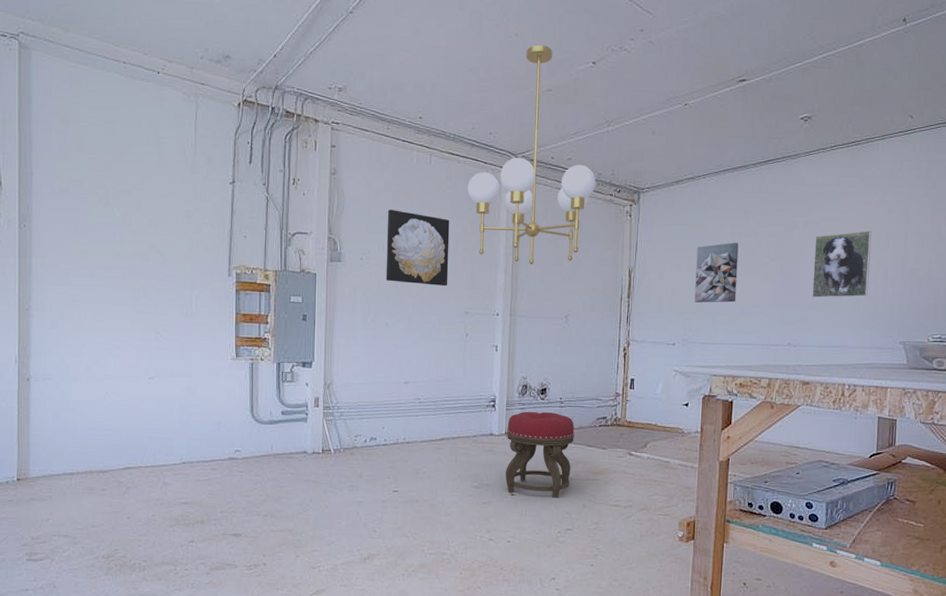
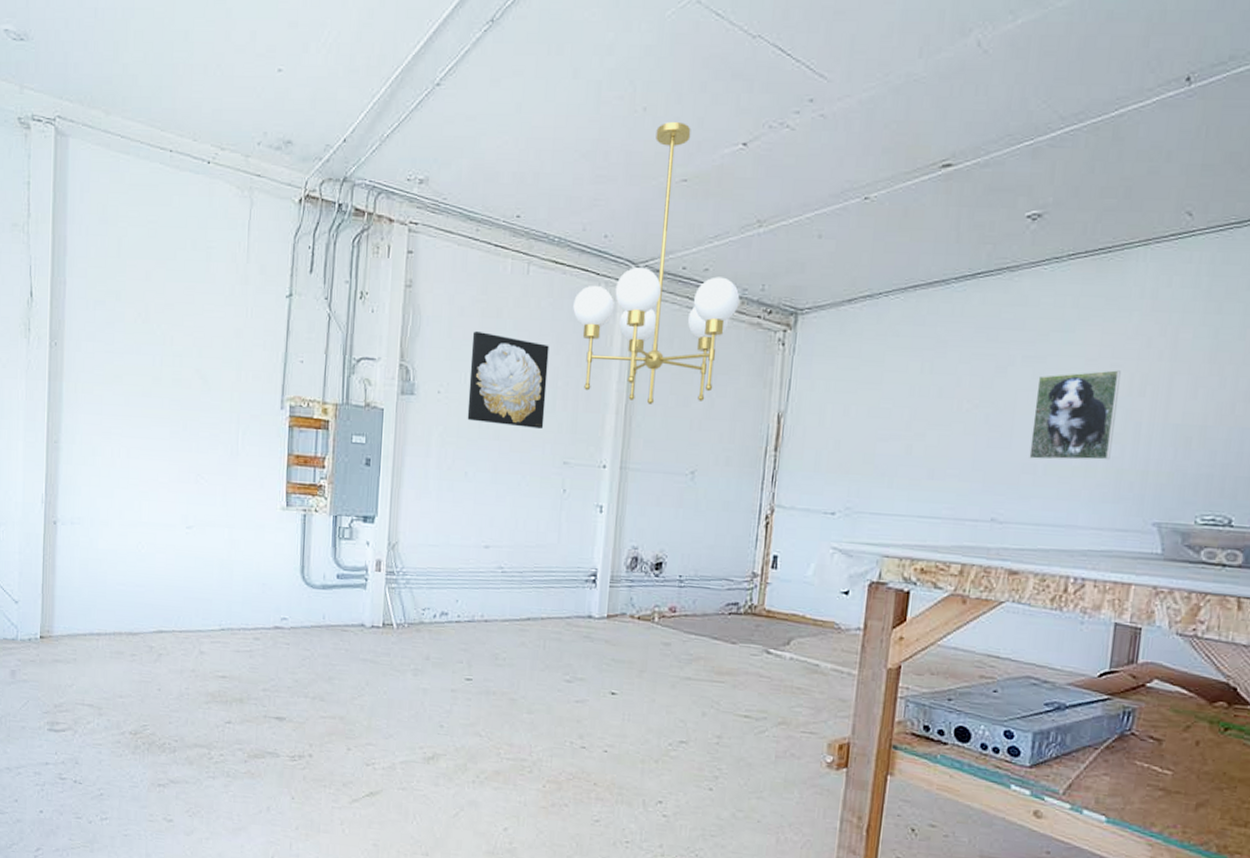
stool: present [505,411,575,499] -> none [605,590,697,703]
wall art: present [694,242,739,303] -> none [864,381,930,462]

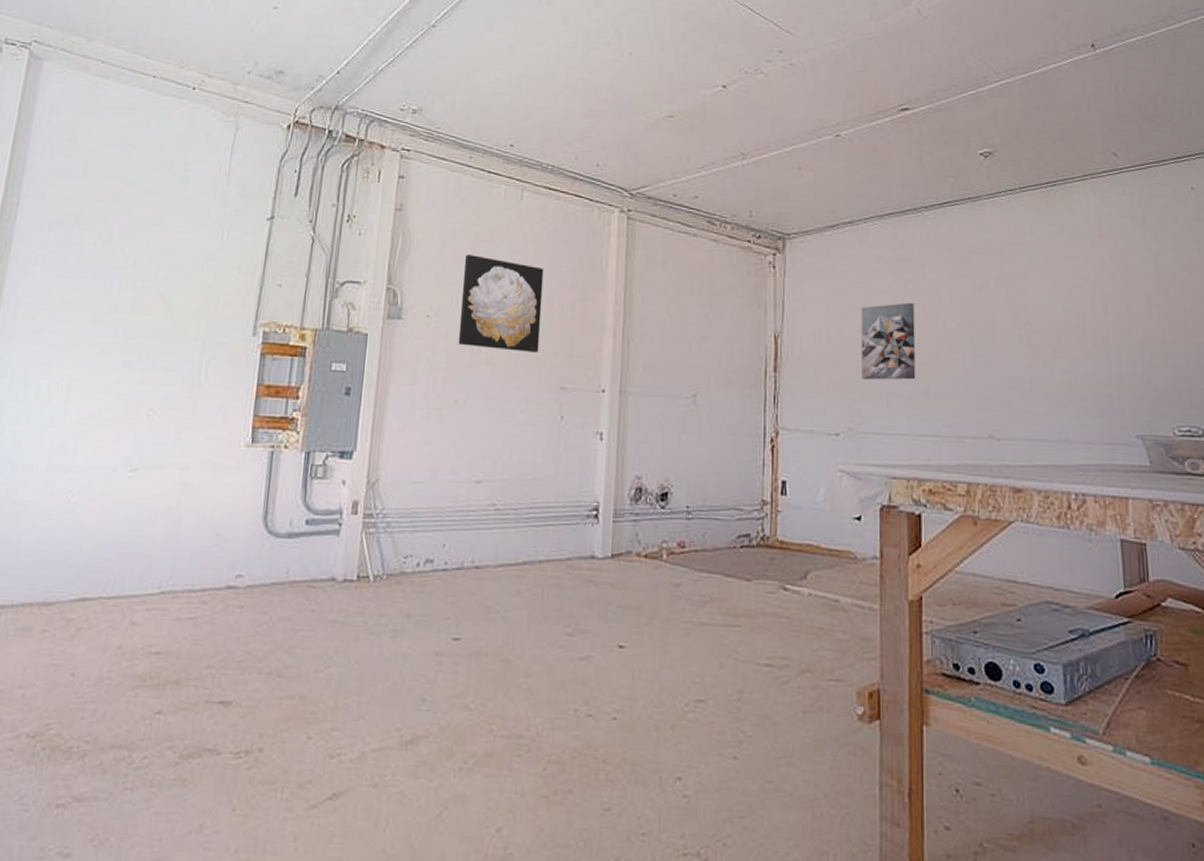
light fixture: present [573,121,740,404] -> none [567,65,730,326]
wall art: none [864,381,930,462] -> present [861,302,916,380]
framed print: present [1029,370,1121,460] -> none [1011,290,1087,376]

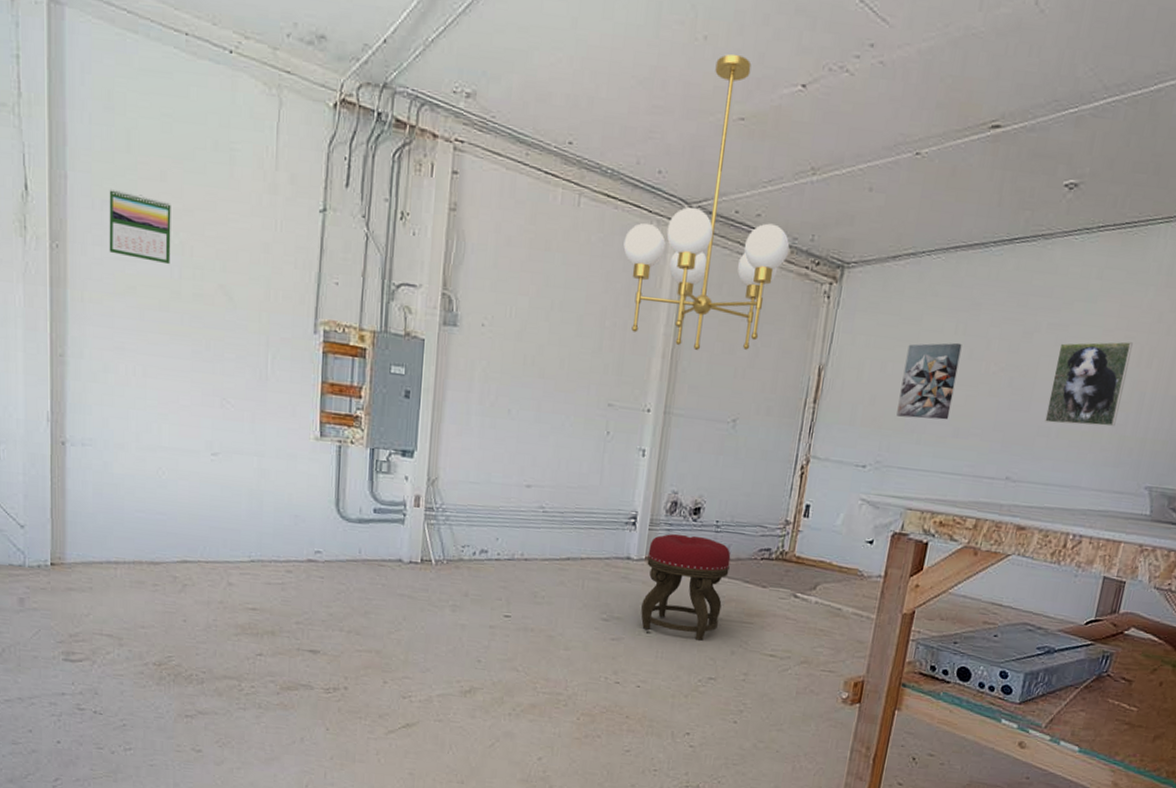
calendar: none [50,211,120,278] -> present [109,188,171,265]
wall art: present [458,255,544,354] -> none [511,263,598,370]
light fixture: none [567,65,730,326] -> present [623,54,790,350]
stool: none [611,525,707,654] -> present [641,534,731,642]
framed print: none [1011,290,1087,376] -> present [1044,341,1133,427]

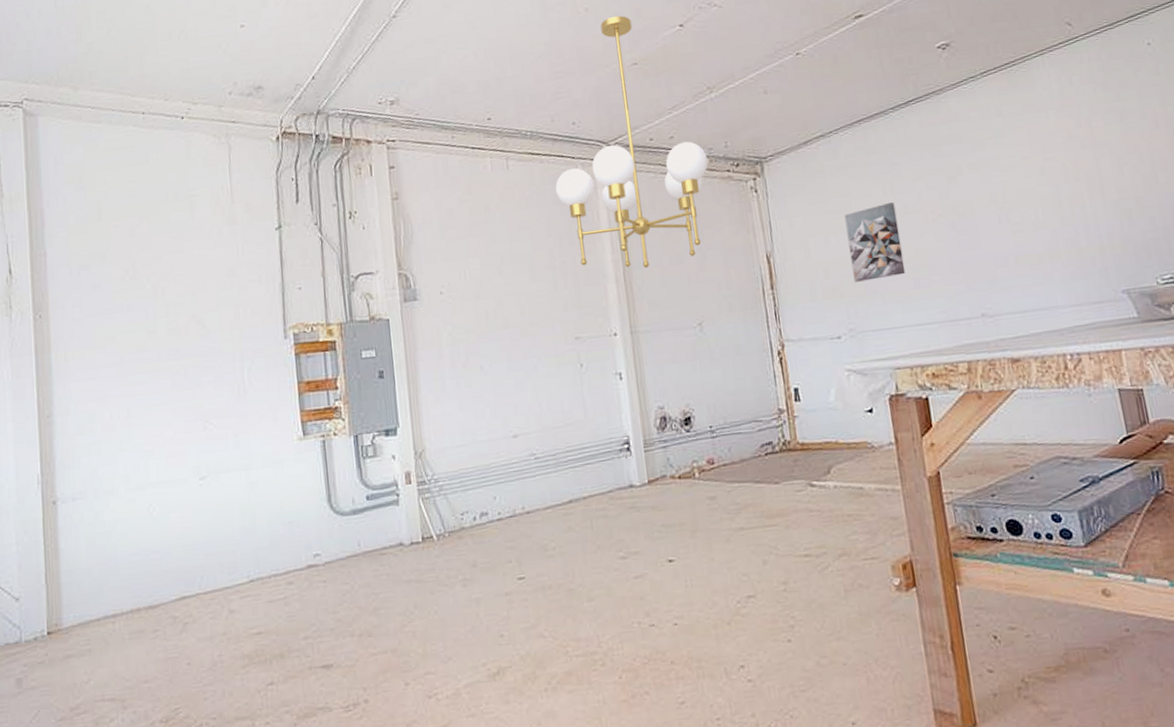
calendar: present [109,188,171,265] -> none [84,253,145,311]
stool: present [641,534,731,642] -> none [649,446,741,559]
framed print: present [1044,341,1133,427] -> none [986,162,1068,253]

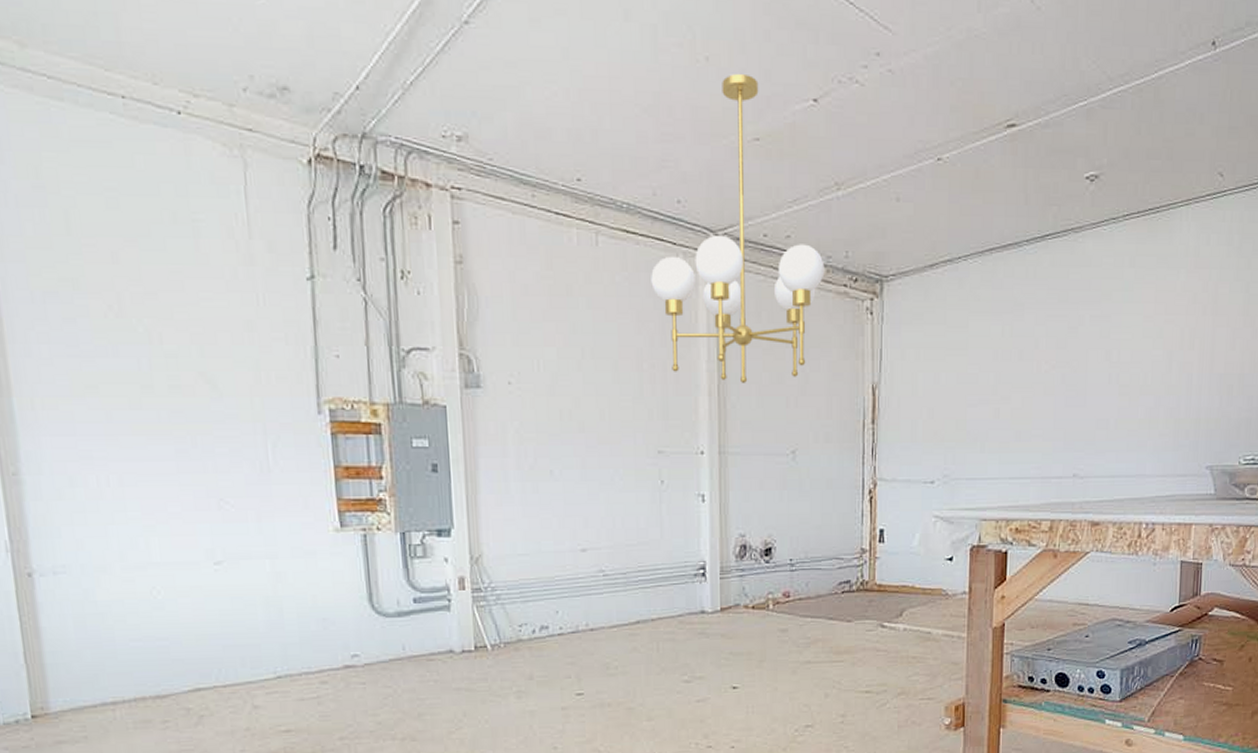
wall art: present [844,202,906,282] -> none [957,345,1011,427]

